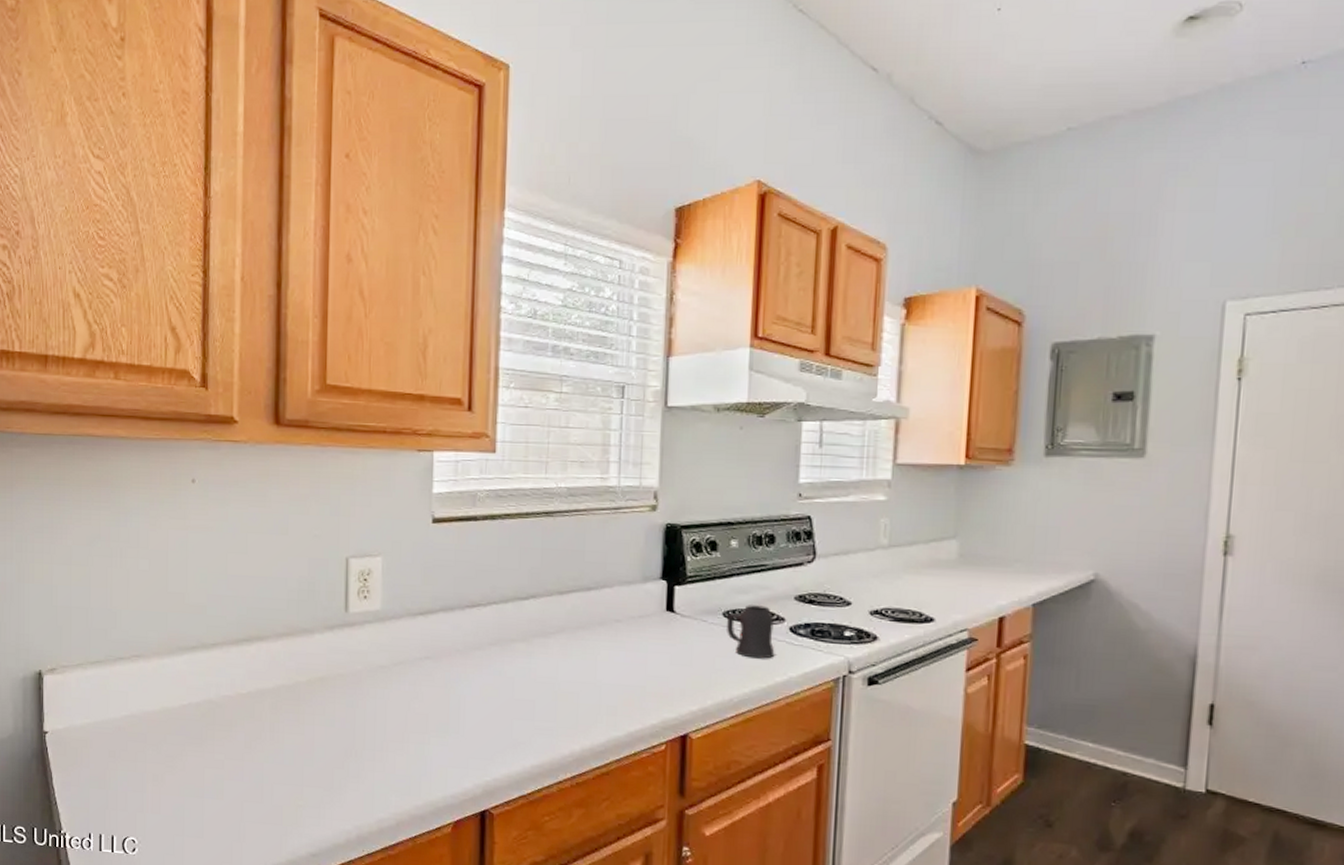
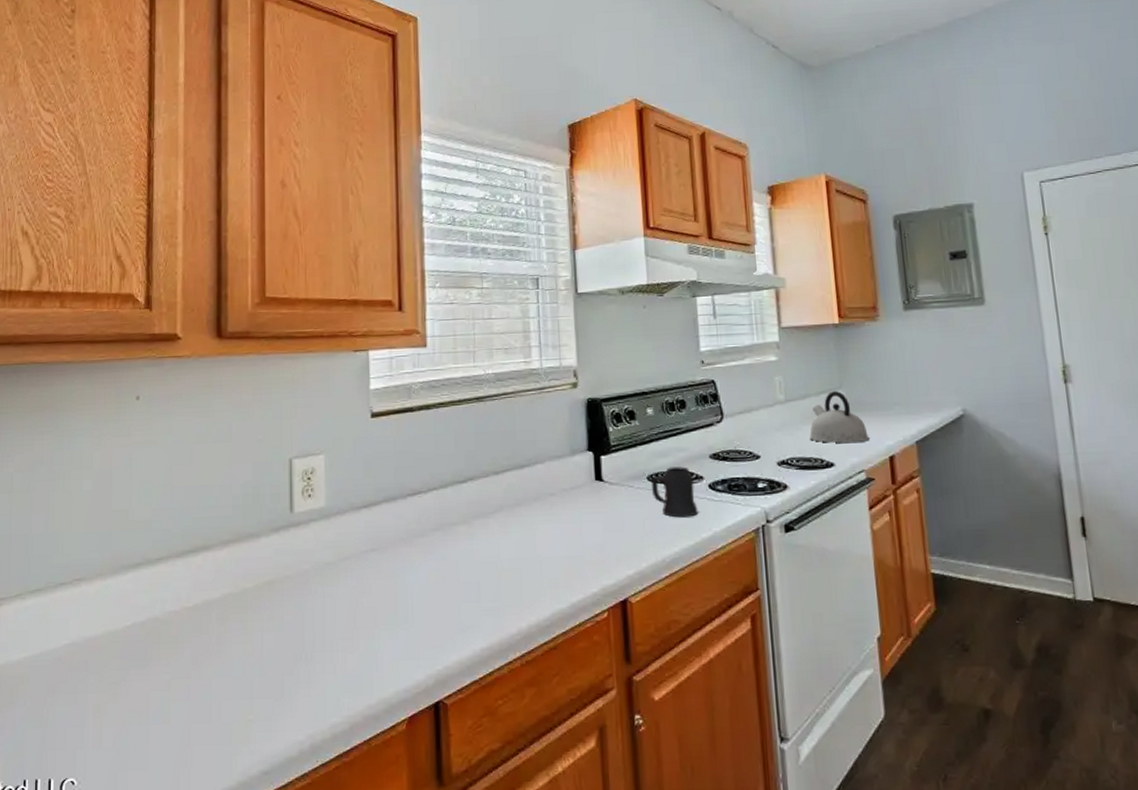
kettle: none [909,540,980,599] -> present [809,391,870,444]

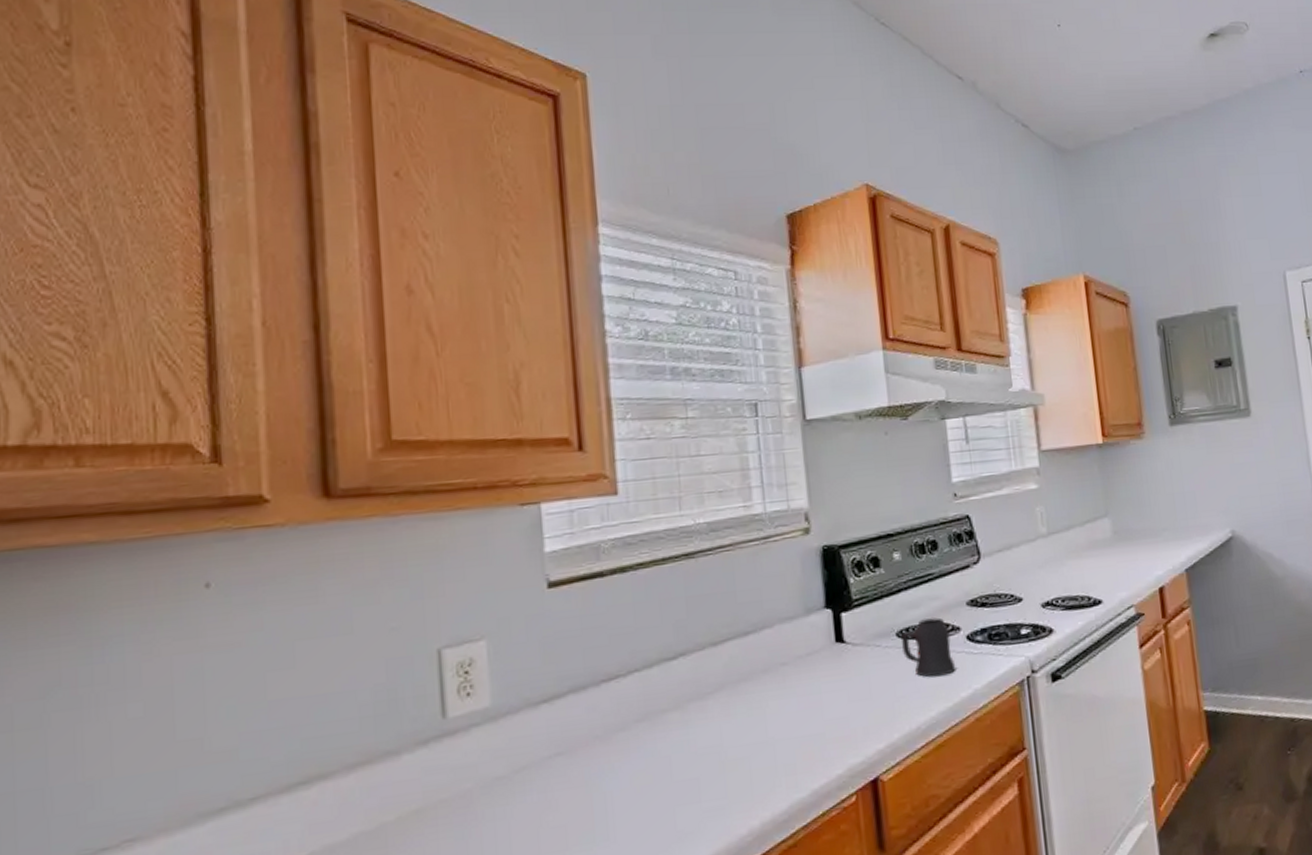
kettle: present [809,391,870,444] -> none [1074,519,1138,578]

